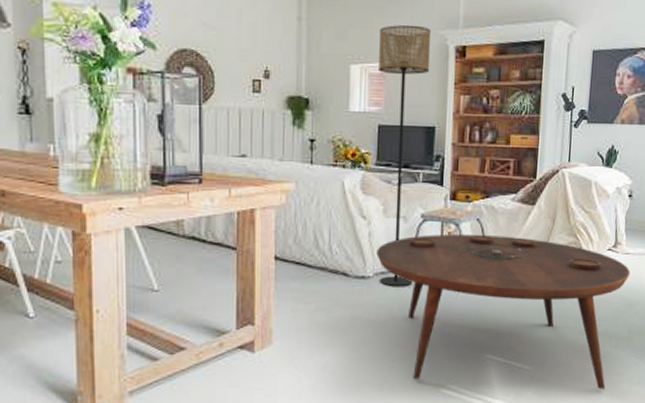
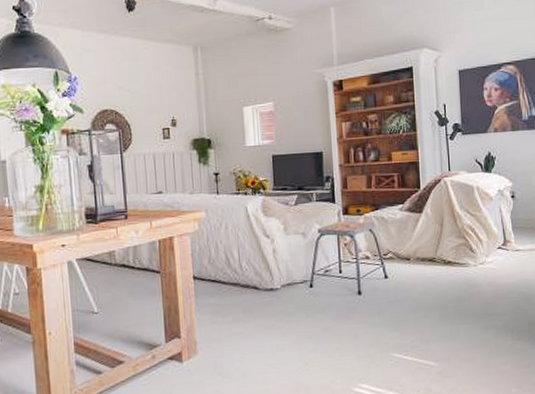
coffee table: present [376,234,631,390] -> none [281,243,523,382]
floor lamp: present [379,25,432,287] -> none [266,67,316,296]

